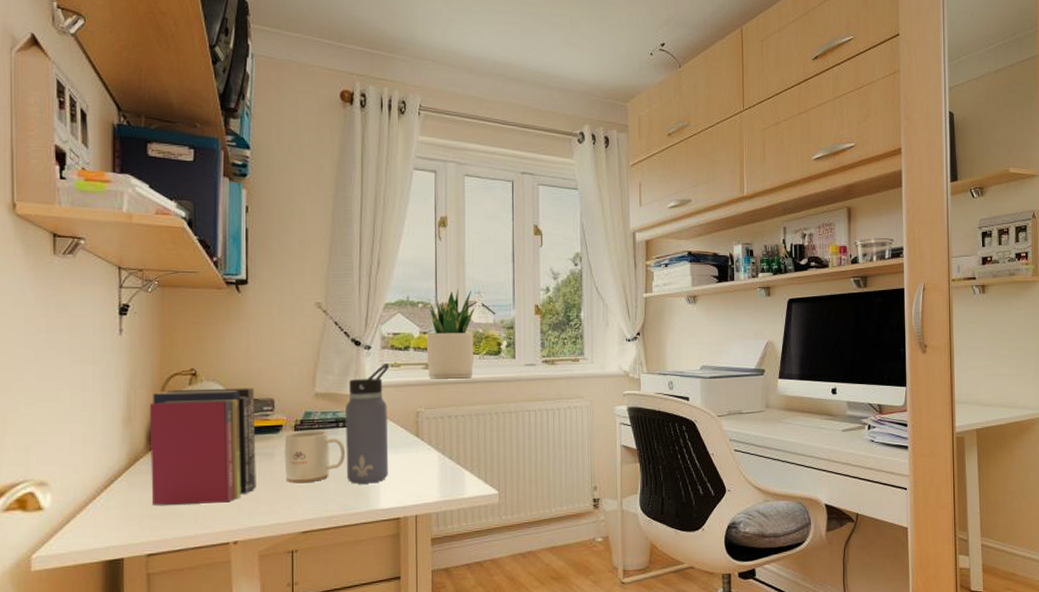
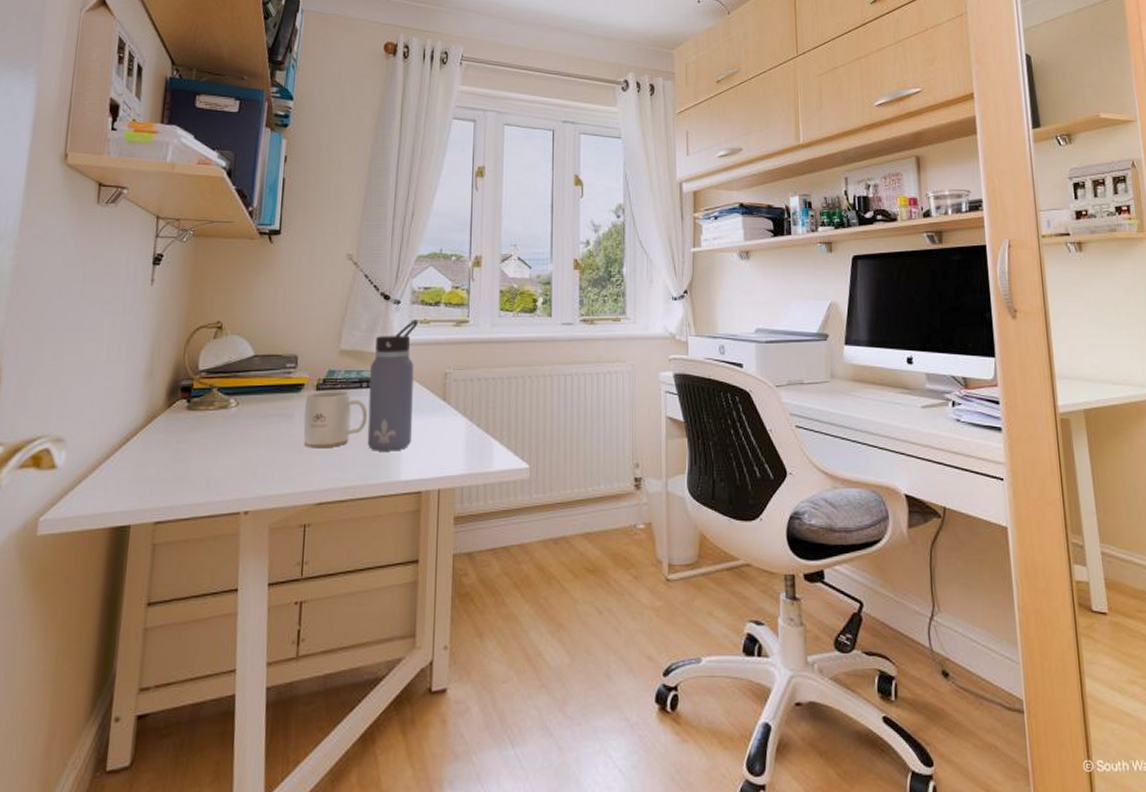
books: present [150,388,256,505] -> none [165,343,278,467]
planter: present [426,288,475,379] -> none [457,241,510,338]

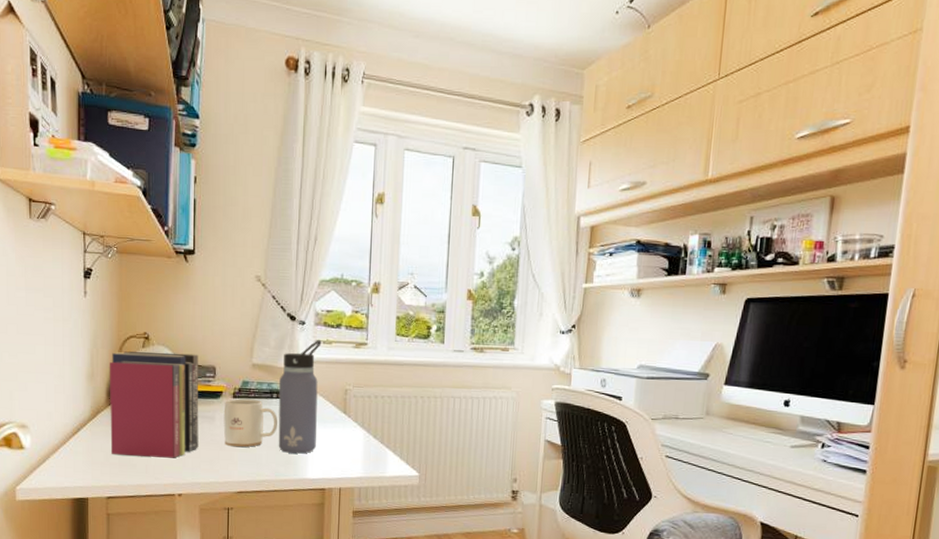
books: none [165,343,278,467] -> present [110,351,199,458]

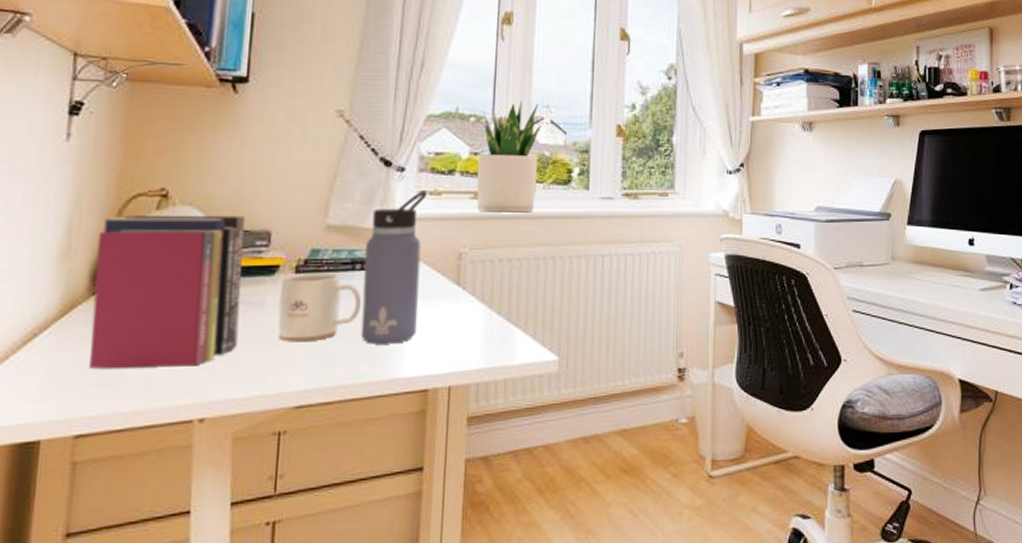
planter: none [357,268,407,360] -> present [476,100,542,213]

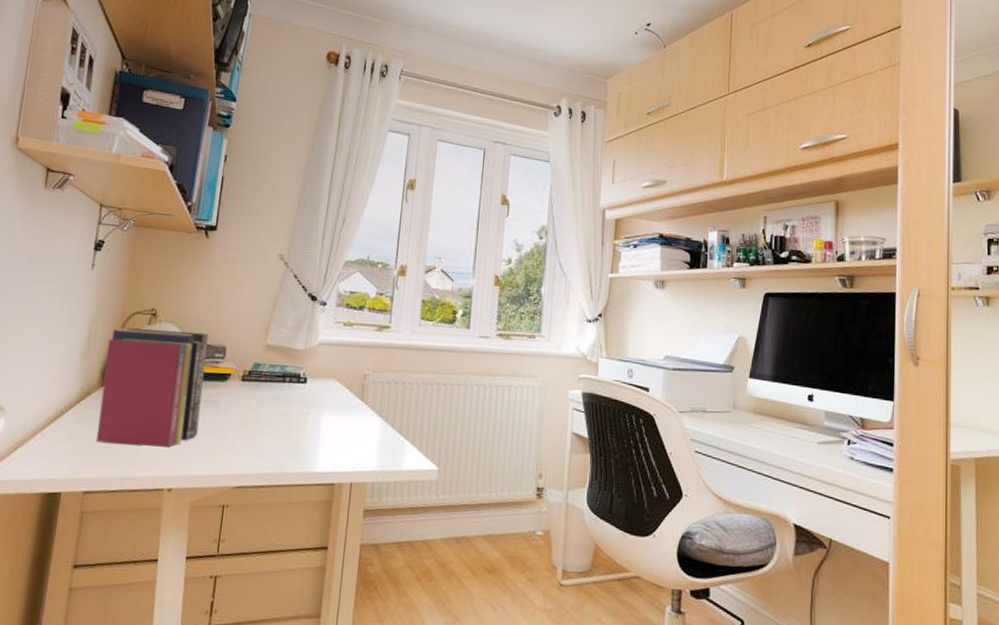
mug: present [277,274,362,342] -> none [227,382,289,436]
water bottle: present [360,189,427,344] -> none [286,320,343,444]
planter: present [476,100,542,213] -> none [380,252,434,345]

